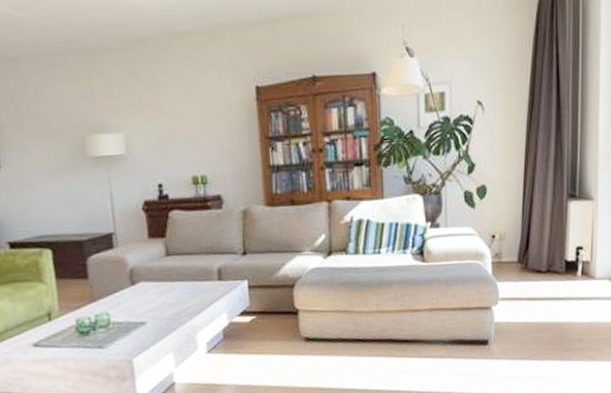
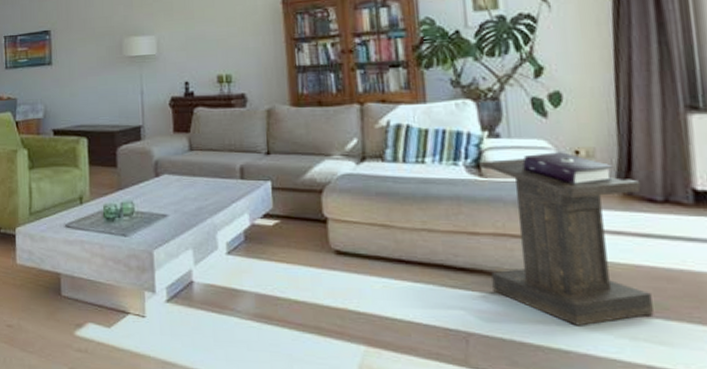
lectern: none [423,237,533,374] -> present [479,152,654,326]

